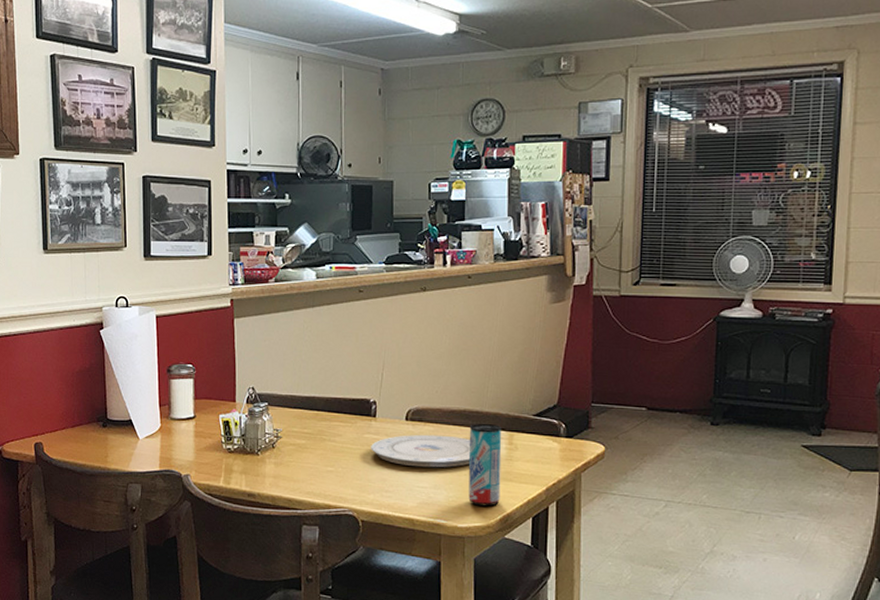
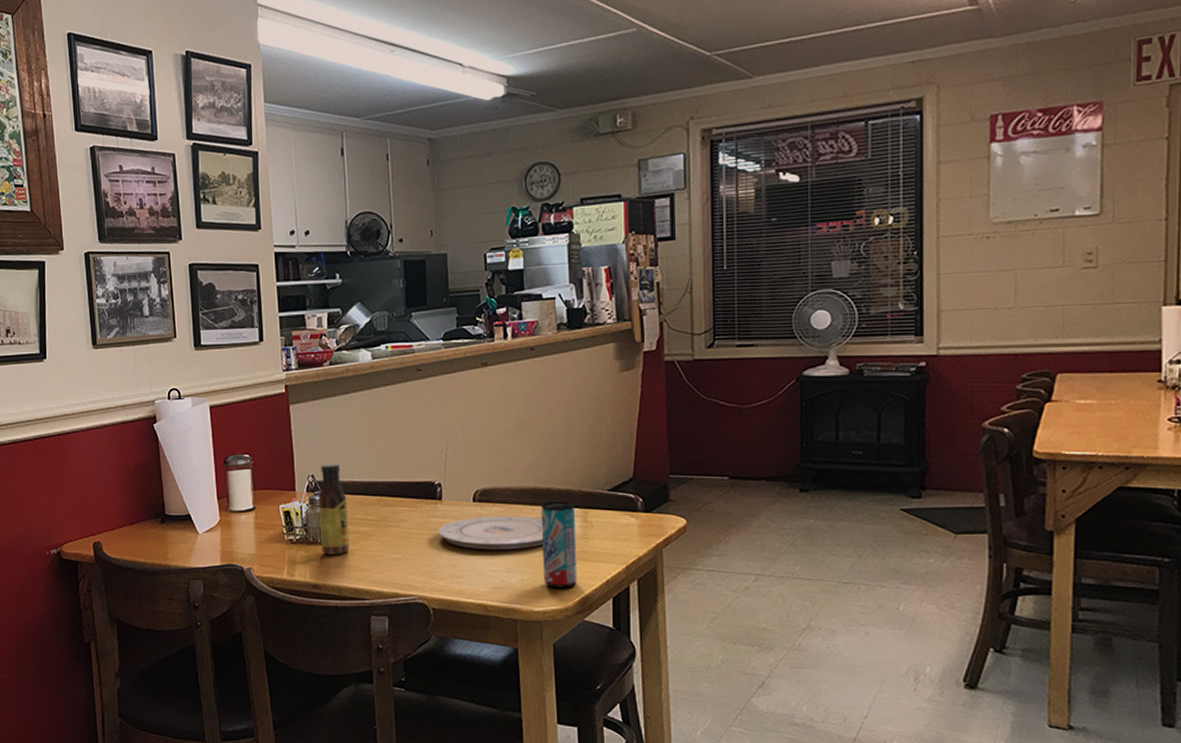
sauce bottle: none [257,377,286,466] -> present [318,463,350,555]

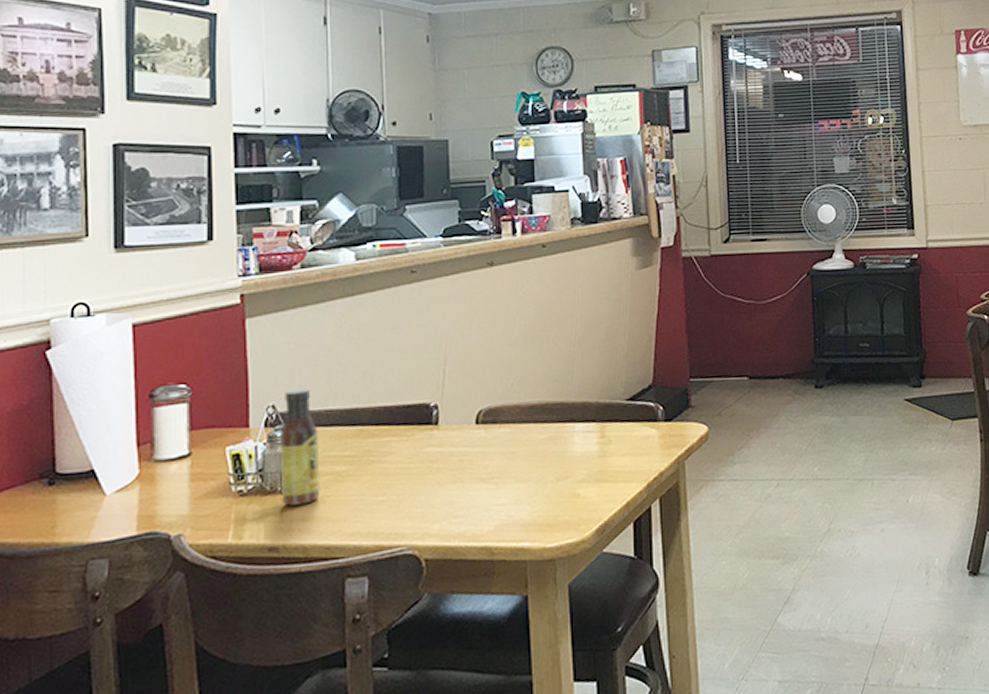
plate: present [438,515,544,550] -> none [433,436,558,481]
beverage can: present [540,501,578,588] -> none [553,415,595,518]

